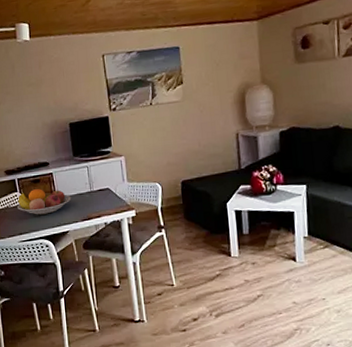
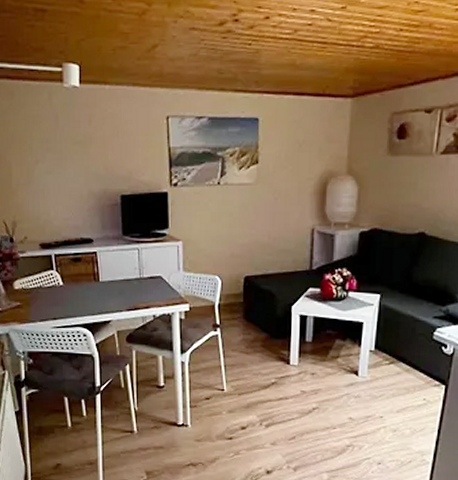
fruit bowl: present [17,188,72,215] -> none [53,269,117,299]

